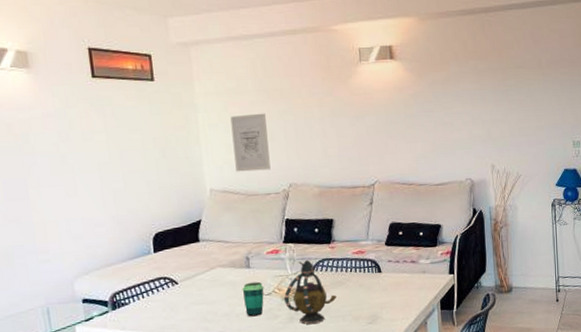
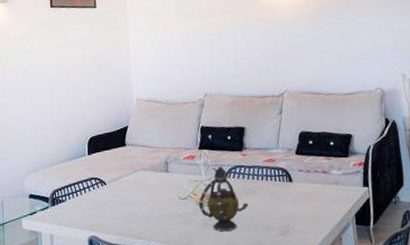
wall art: present [230,113,271,172] -> none [155,31,188,83]
cup: present [242,281,264,317] -> none [161,185,181,220]

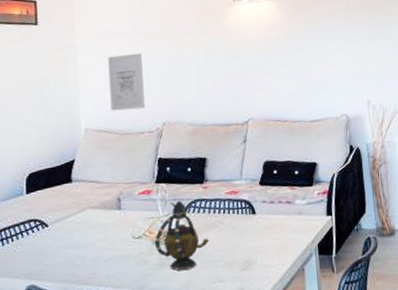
wall art: none [155,31,188,83] -> present [108,53,145,111]

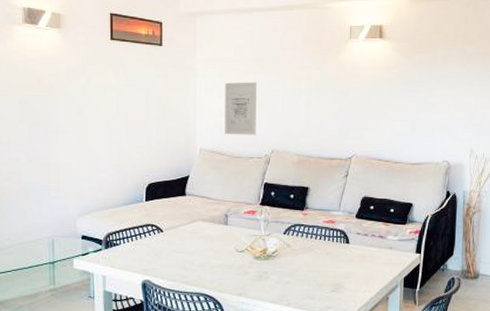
teapot: present [154,200,209,271] -> none [255,223,304,284]

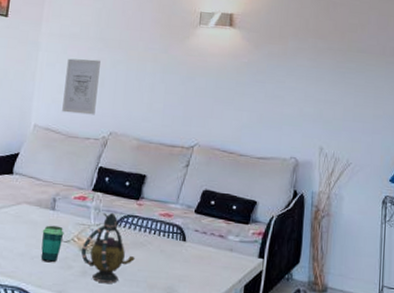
cup: none [218,238,238,271] -> present [40,225,64,263]
teapot: none [255,223,304,284] -> present [81,212,135,283]

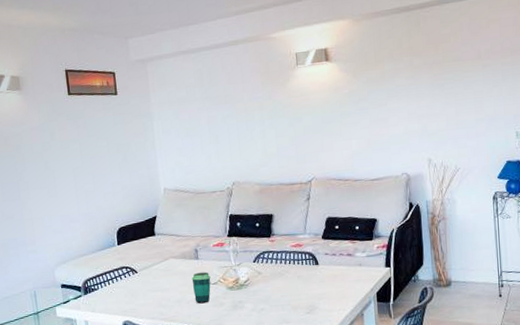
wall art: present [62,58,101,115] -> none [181,118,216,173]
teapot: present [81,212,135,283] -> none [228,252,276,312]

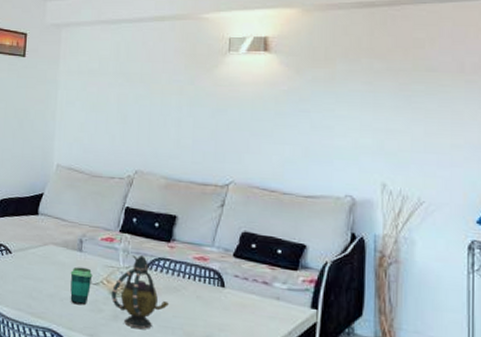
teapot: none [228,252,276,312] -> present [111,254,169,329]

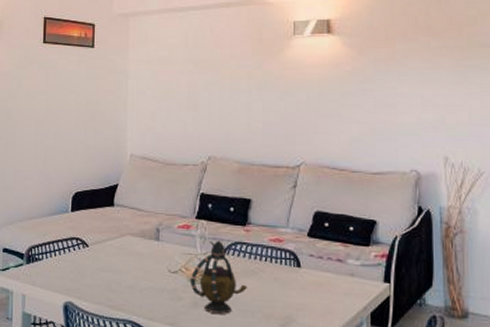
cup: present [70,266,93,305] -> none [148,256,171,295]

